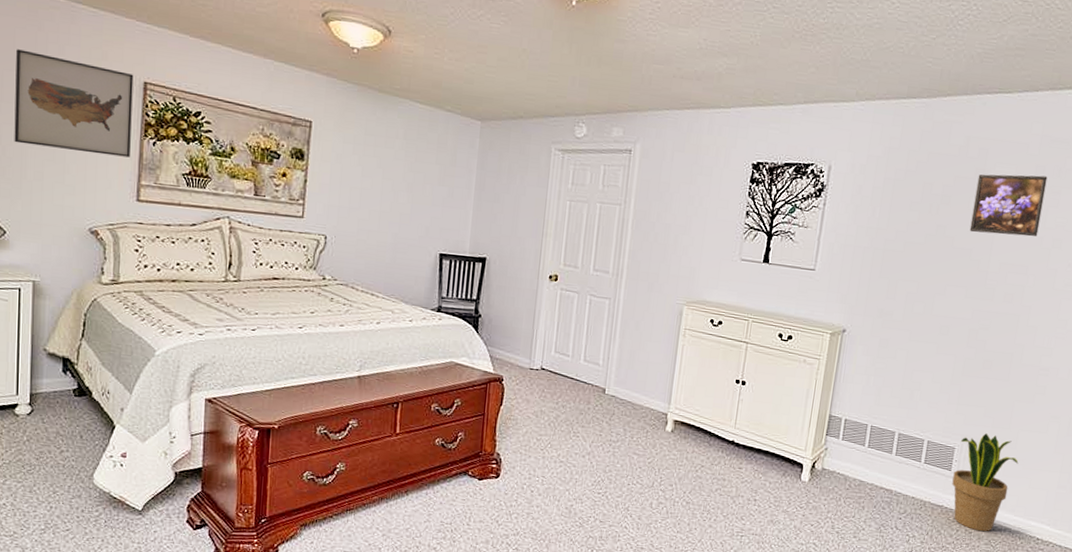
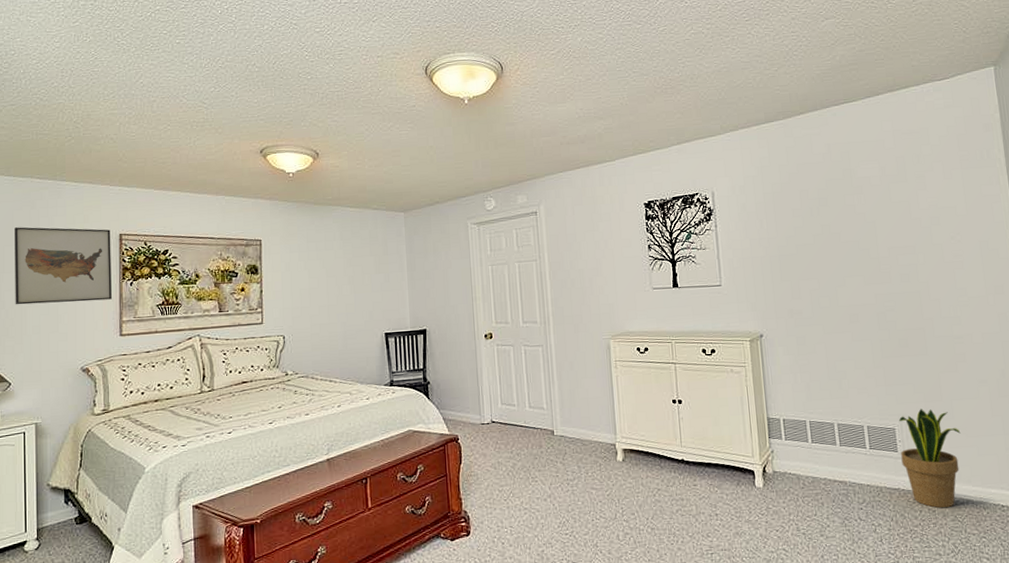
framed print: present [969,174,1048,237] -> none [846,164,915,226]

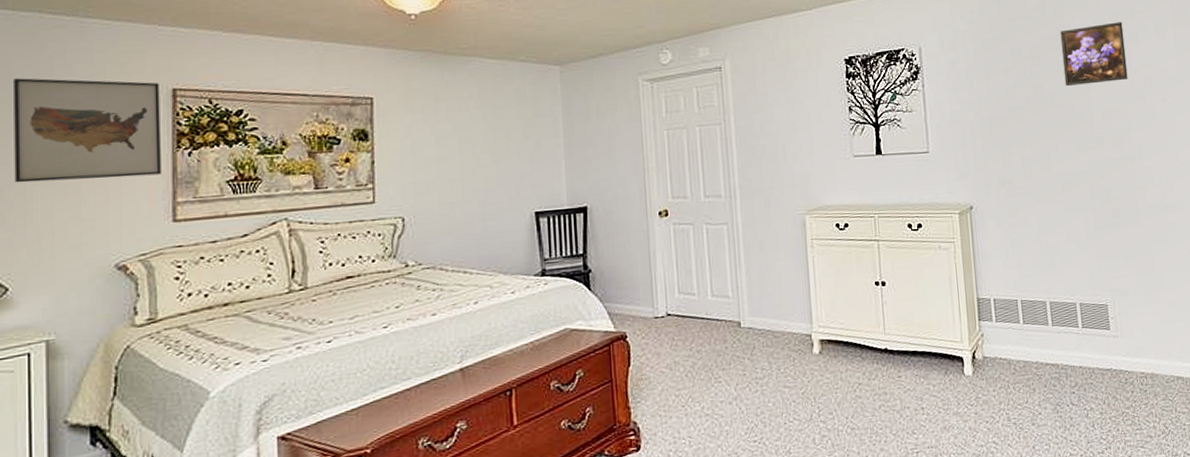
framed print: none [846,164,915,226] -> present [1060,22,1128,87]
potted plant: present [898,409,961,508] -> none [1111,283,1172,387]

